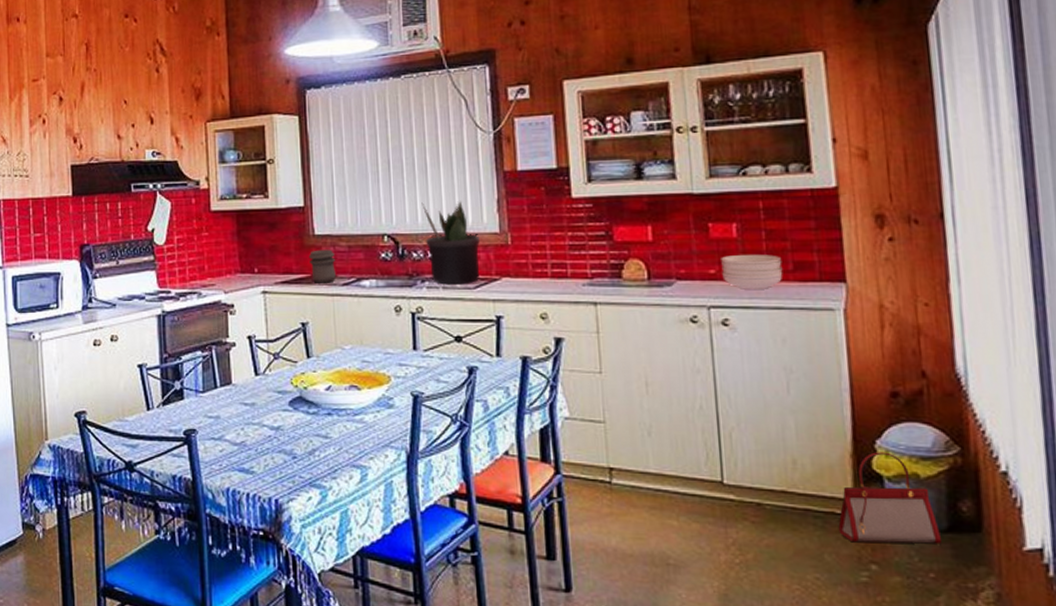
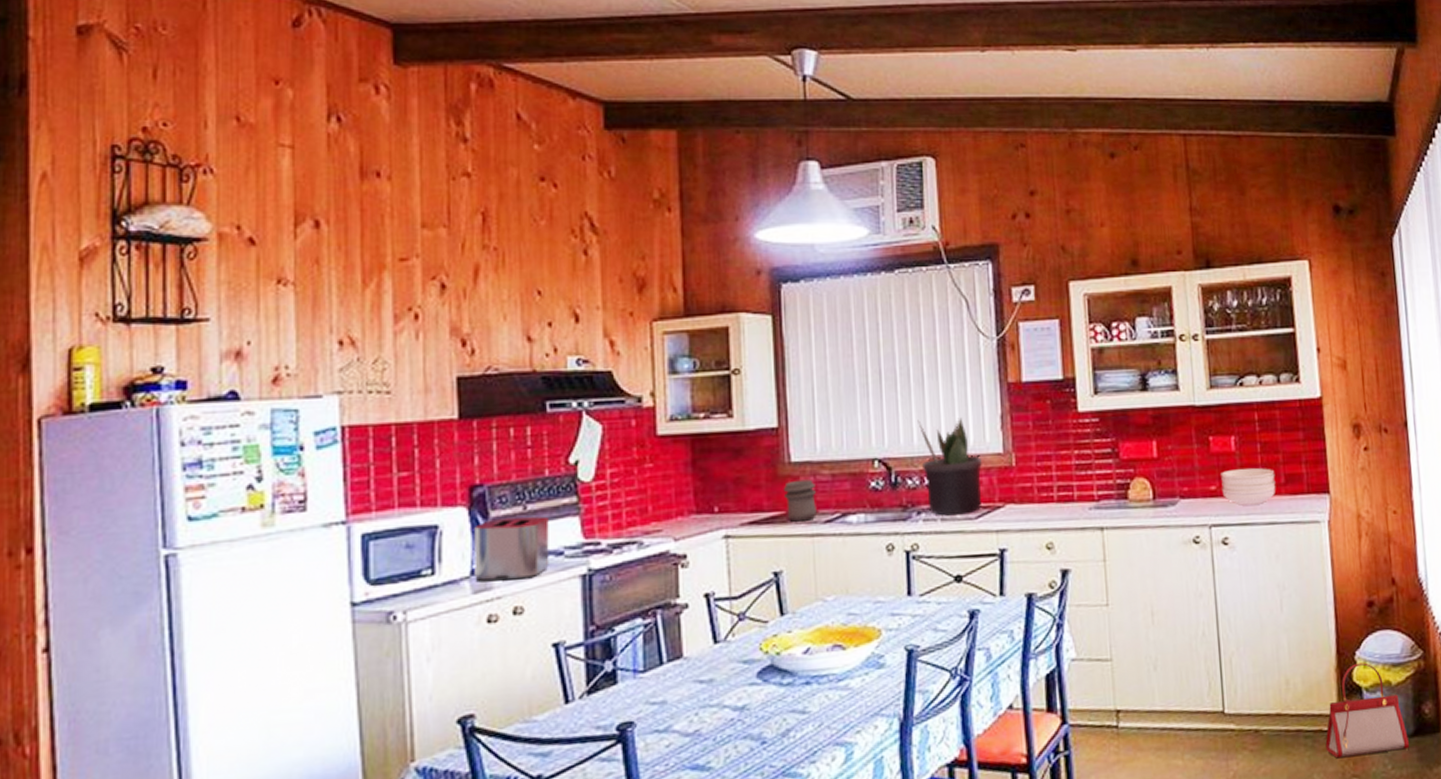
toaster: none [84,269,135,317] -> present [474,516,549,582]

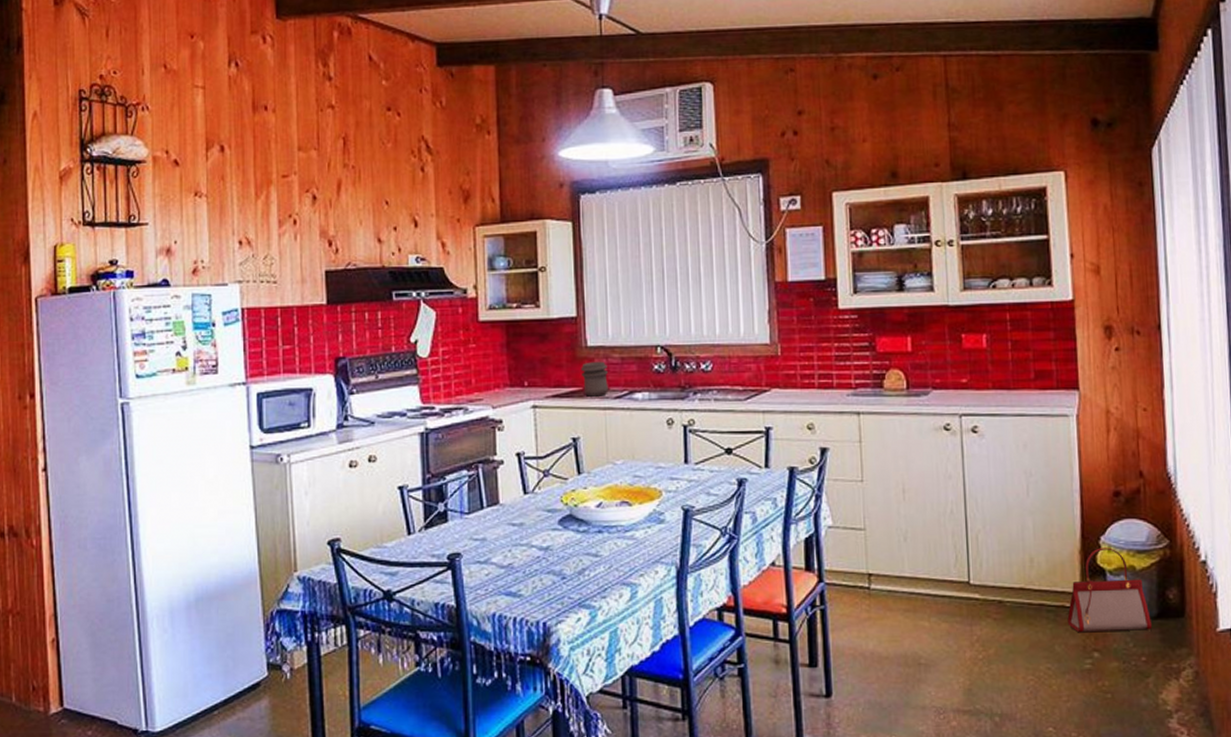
toaster: present [474,516,549,582] -> none [339,384,396,435]
planter: present [917,417,982,516] -> none [695,312,751,397]
bowl: present [1219,468,1276,506] -> none [971,363,1026,398]

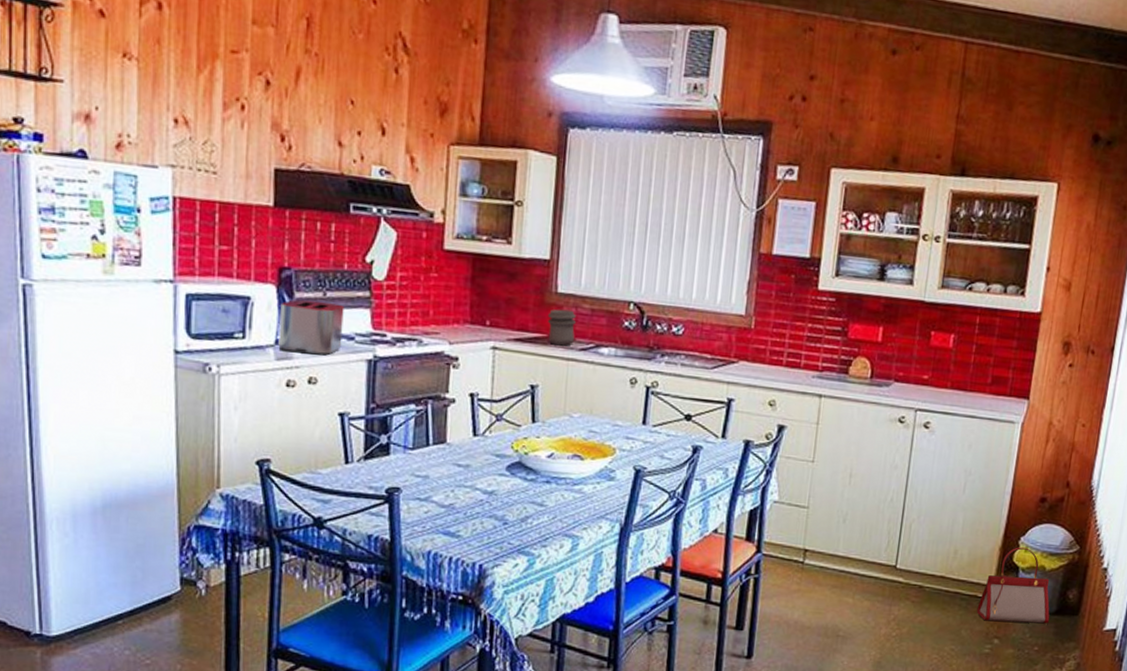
toaster: none [339,384,396,435] -> present [278,299,344,357]

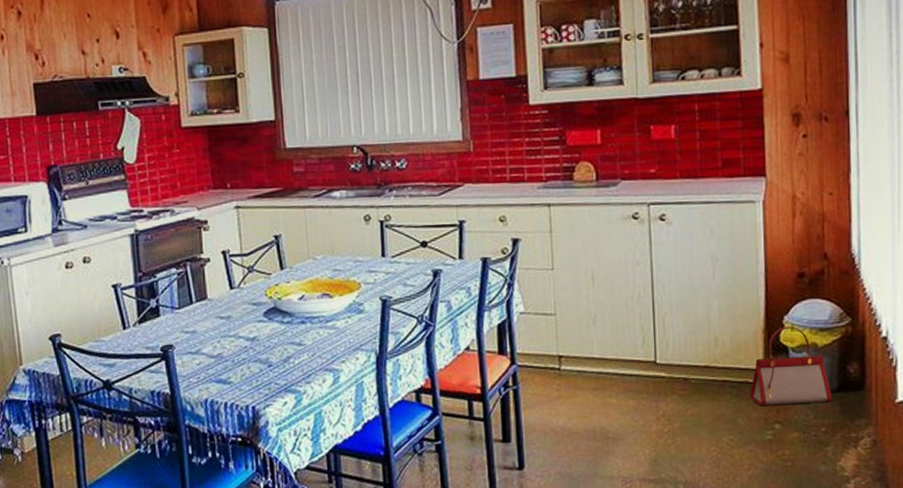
toaster: present [278,299,344,357] -> none [52,189,107,238]
jar: present [547,309,576,346] -> none [280,162,307,196]

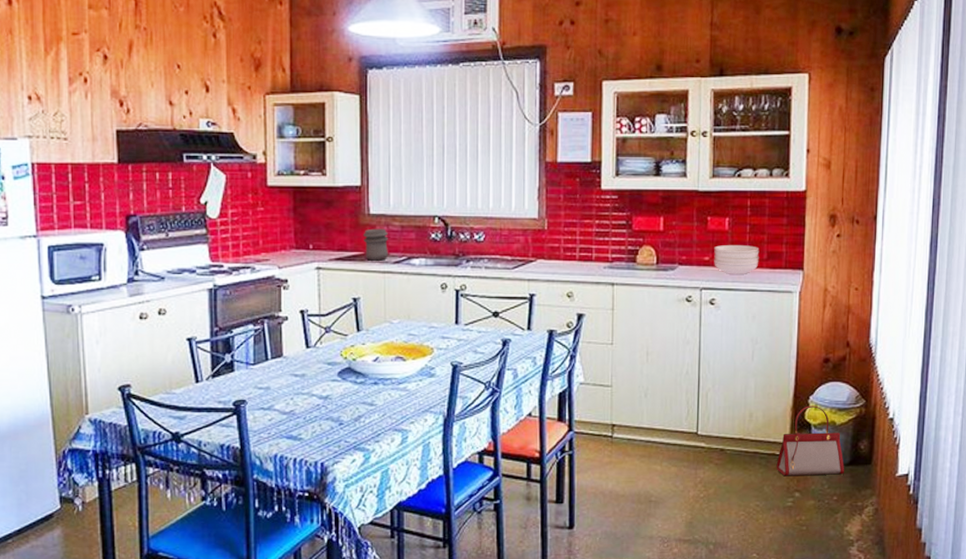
jar: none [280,162,307,196] -> present [363,228,388,261]
bowl: none [659,153,713,187] -> present [713,244,760,274]

